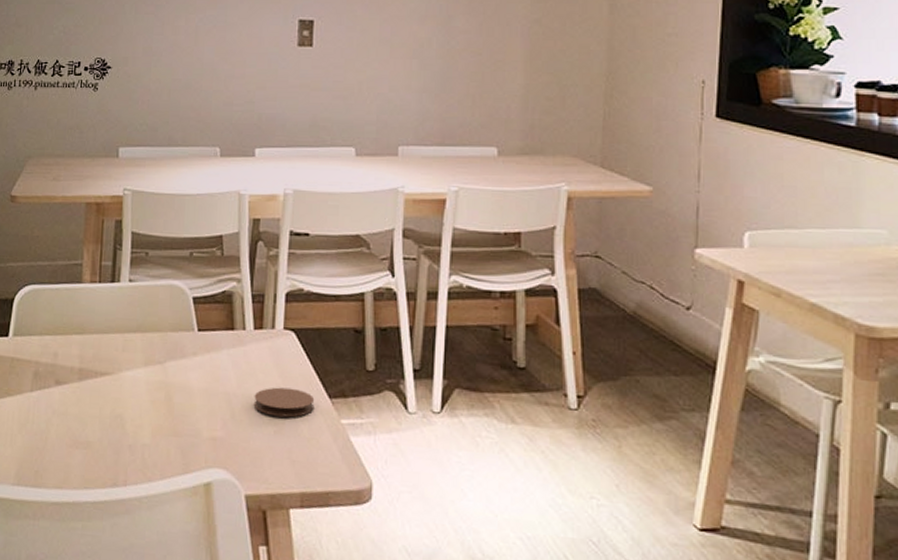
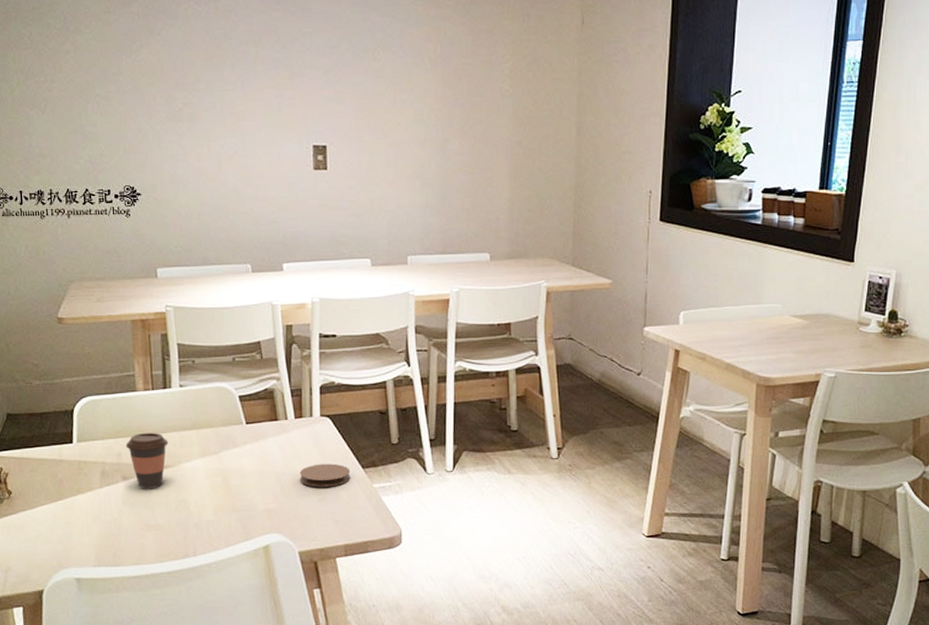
coffee cup: none [63,331,110,399] -> present [125,432,168,489]

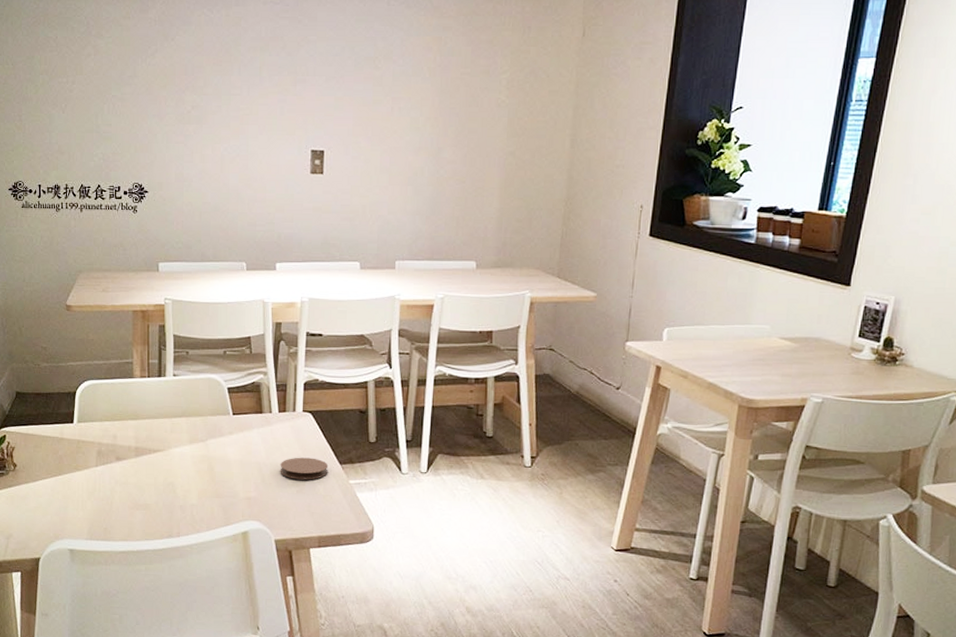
coffee cup: present [125,432,168,489] -> none [121,417,160,471]

